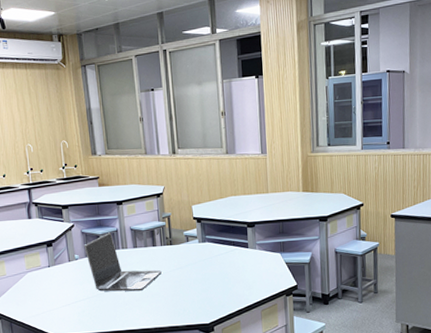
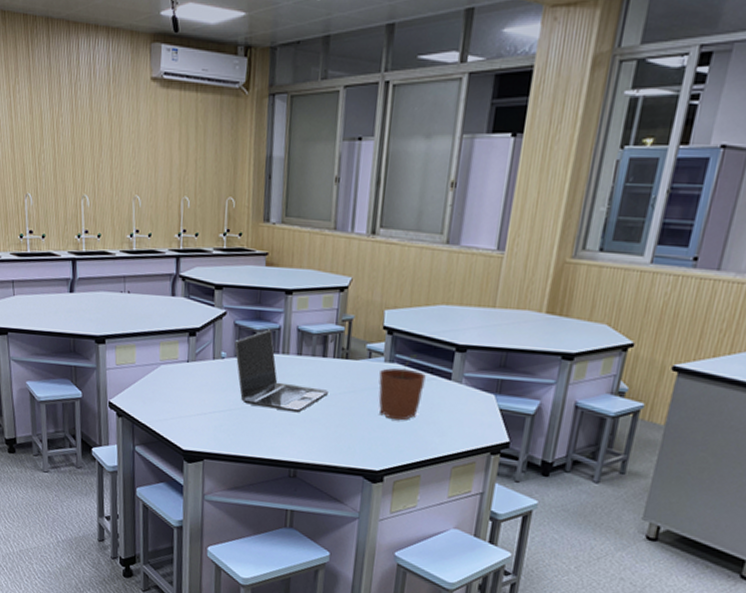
plant pot: none [197,234,231,284] -> present [378,354,426,421]

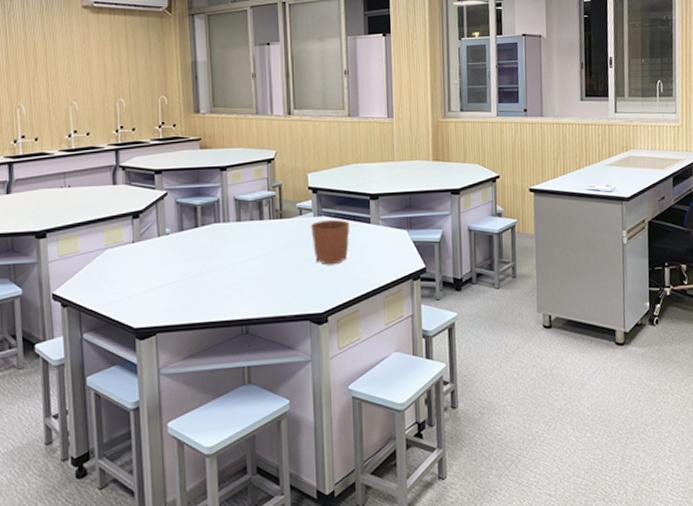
laptop: present [234,329,328,413] -> none [178,202,269,274]

